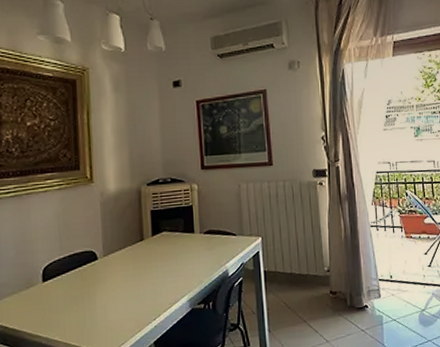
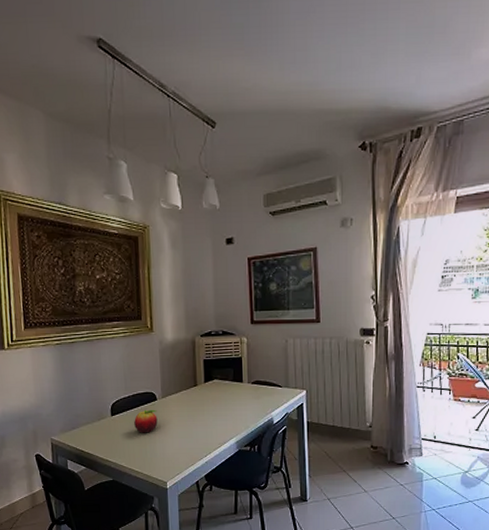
fruit: none [70,270,99,300] -> present [134,409,158,433]

